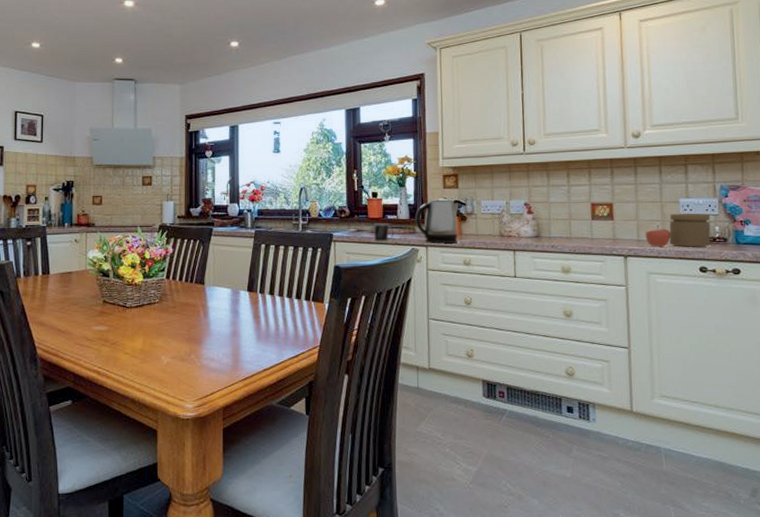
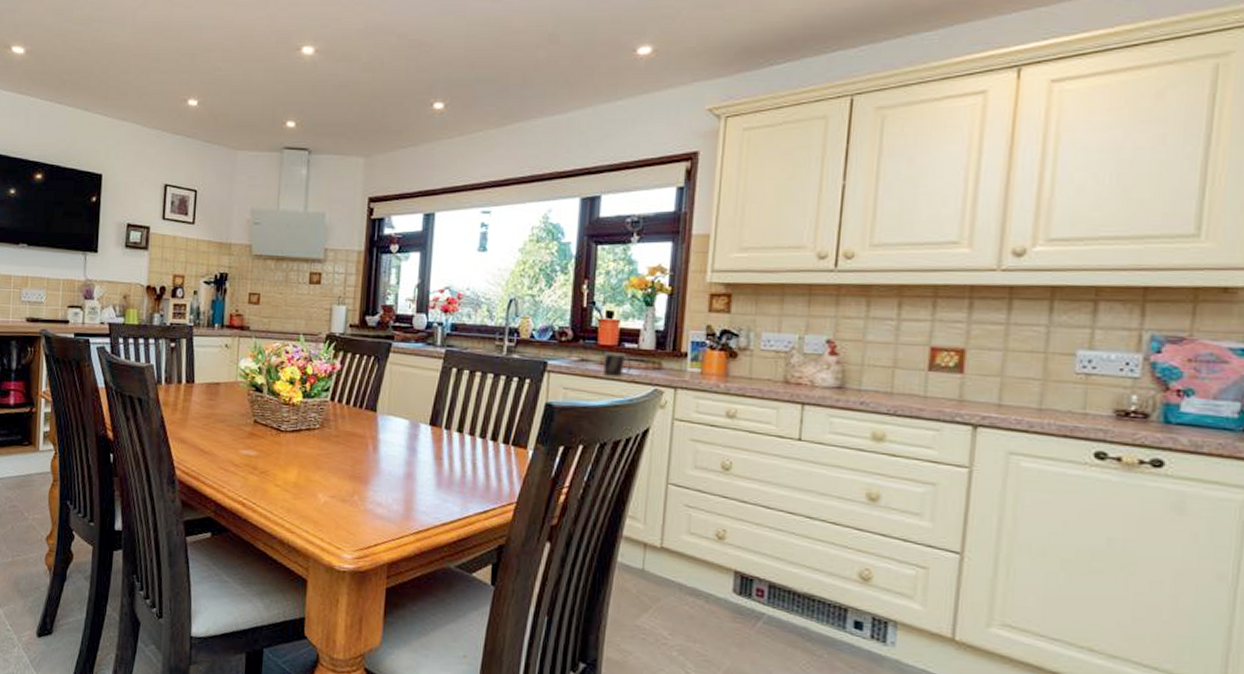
kettle: present [415,198,458,244] -> none [663,325,728,388]
fruit: present [645,225,671,247] -> none [1011,385,1054,418]
jar: present [669,213,711,247] -> none [1051,370,1126,423]

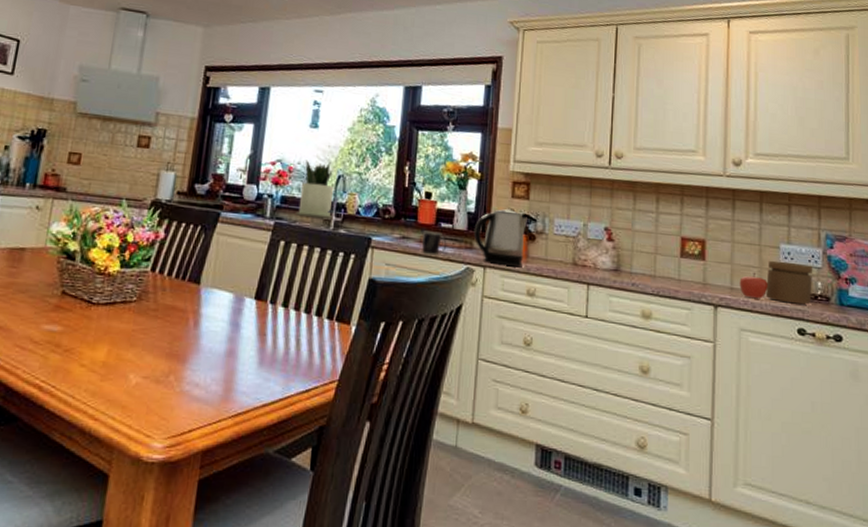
planter: none [466,285,506,345] -> present [295,160,335,220]
kettle: none [663,325,728,388] -> present [474,209,527,268]
fruit: none [1011,385,1054,418] -> present [739,272,768,299]
jar: none [1051,370,1126,423] -> present [766,260,813,305]

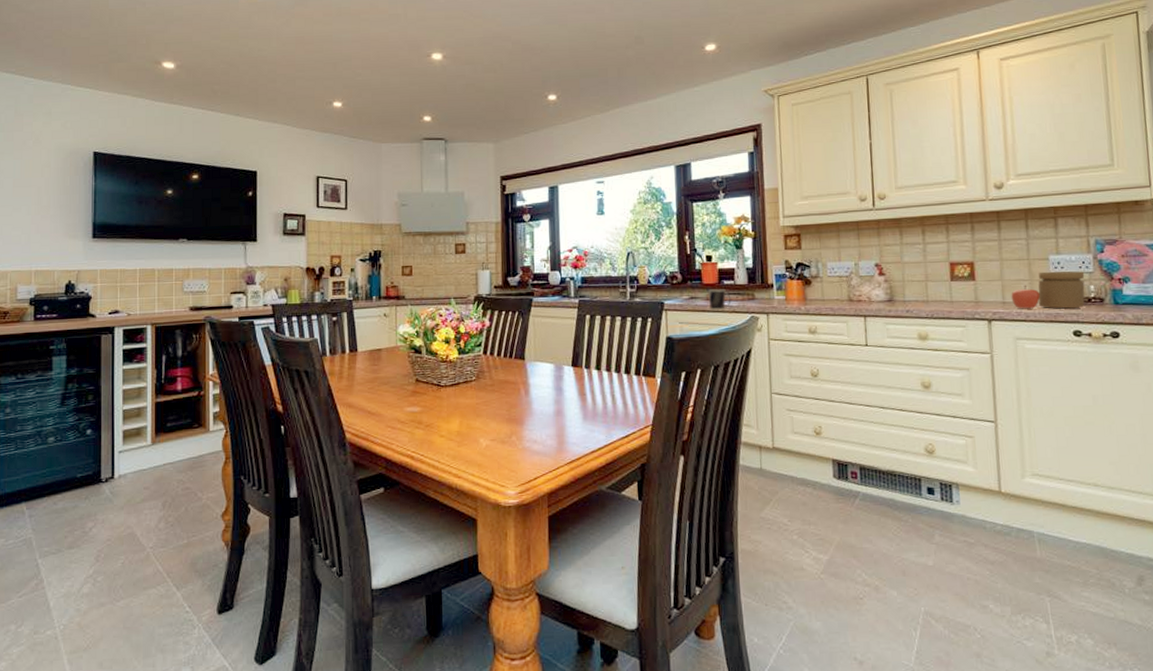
planter: present [295,160,335,220] -> none [595,241,628,293]
kettle: present [474,209,527,268] -> none [754,260,802,311]

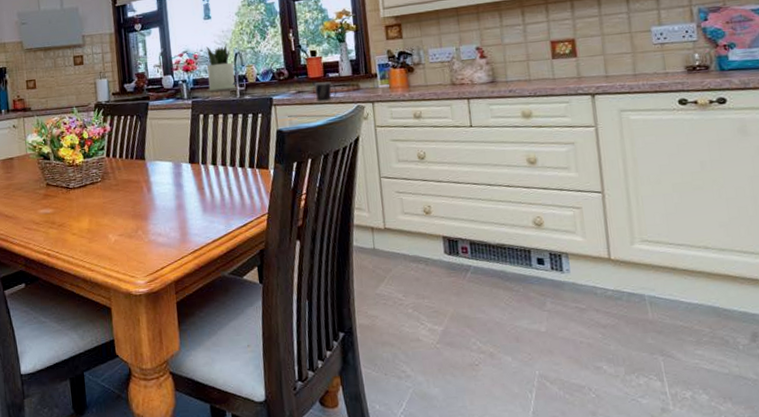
planter: none [595,241,628,293] -> present [206,43,238,93]
fruit: present [1011,285,1040,309] -> none [613,57,643,82]
jar: present [1038,271,1085,309] -> none [641,40,690,80]

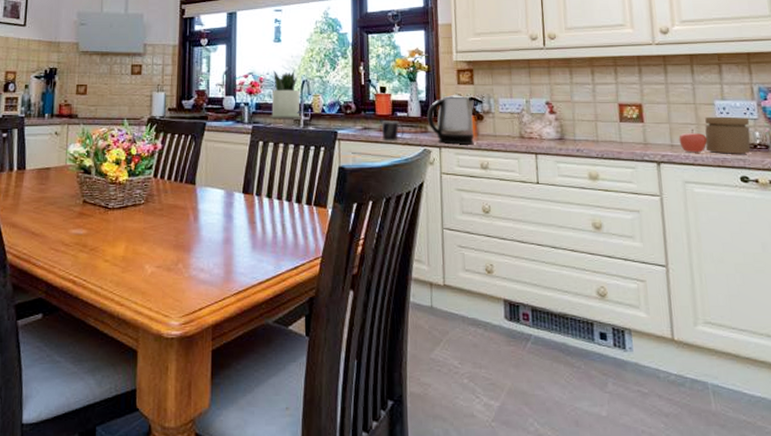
kettle: none [358,50,406,99] -> present [427,95,474,145]
fruit: none [613,57,643,82] -> present [679,128,707,153]
jar: none [641,40,690,80] -> present [705,116,751,154]

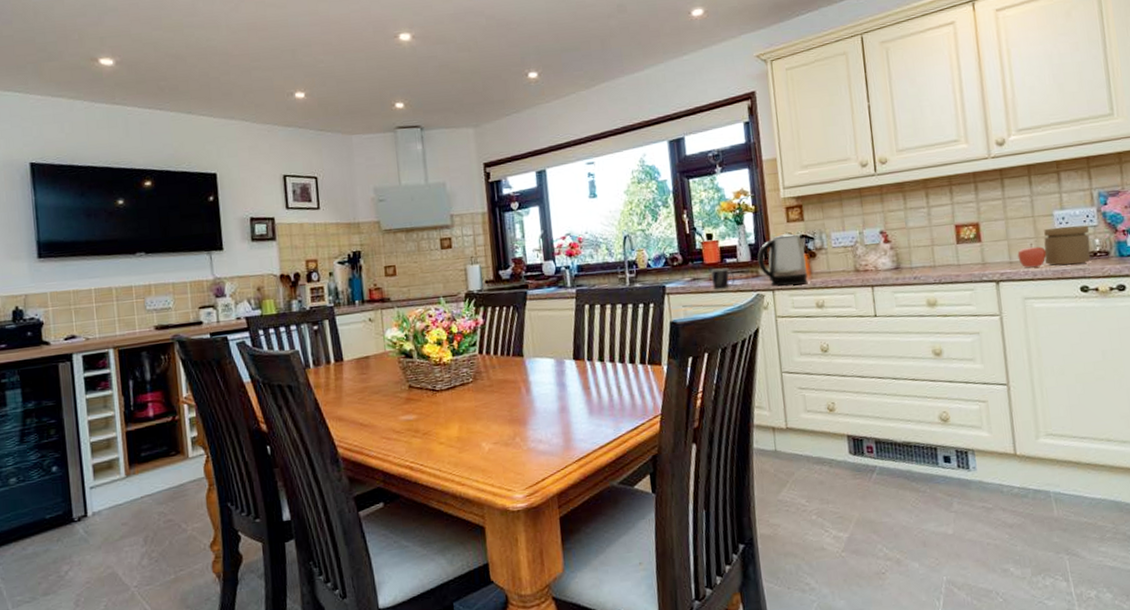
planter: present [269,69,302,120] -> none [592,224,627,281]

